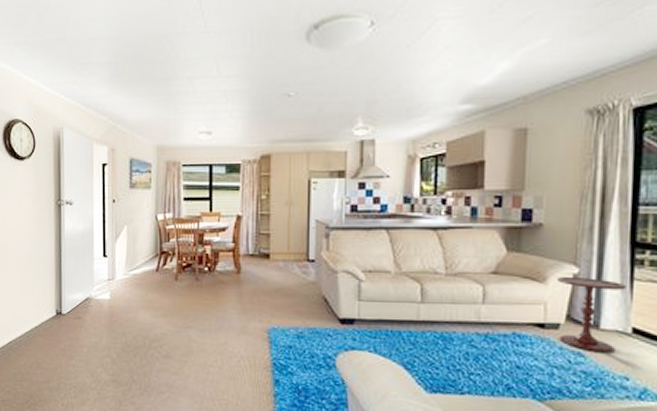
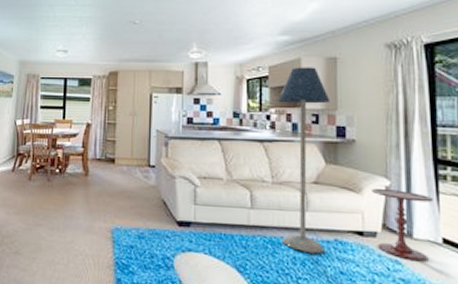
floor lamp: none [454,141,517,349] -> present [278,67,331,254]

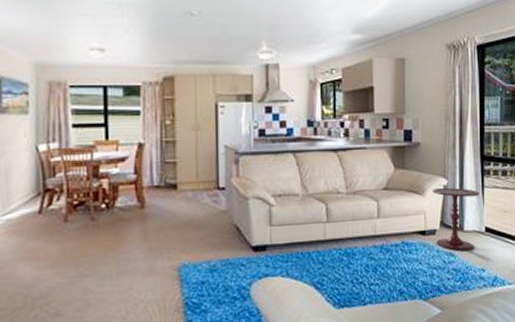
floor lamp: present [278,67,331,254] -> none [351,69,399,259]

